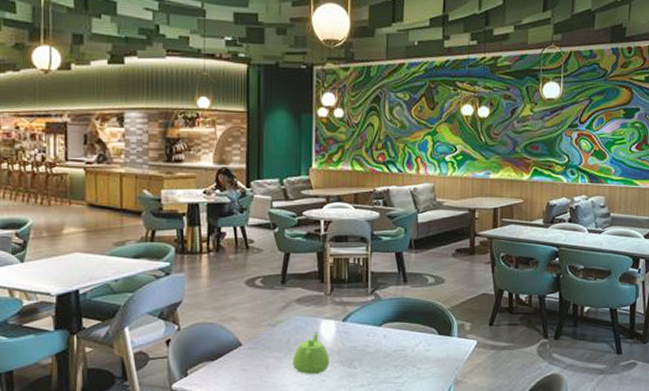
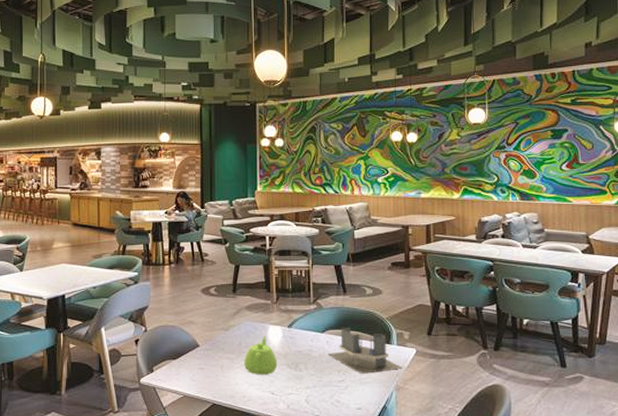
utensil holder: none [385,320,461,368] -> present [328,328,402,374]

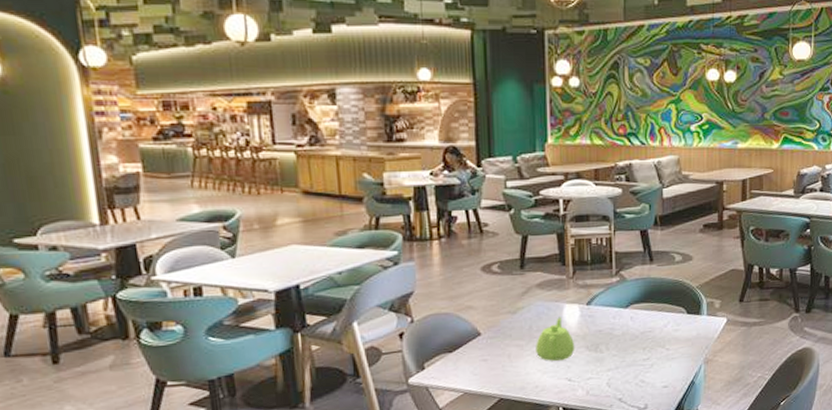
utensil holder: present [328,328,402,374] -> none [632,300,711,349]

